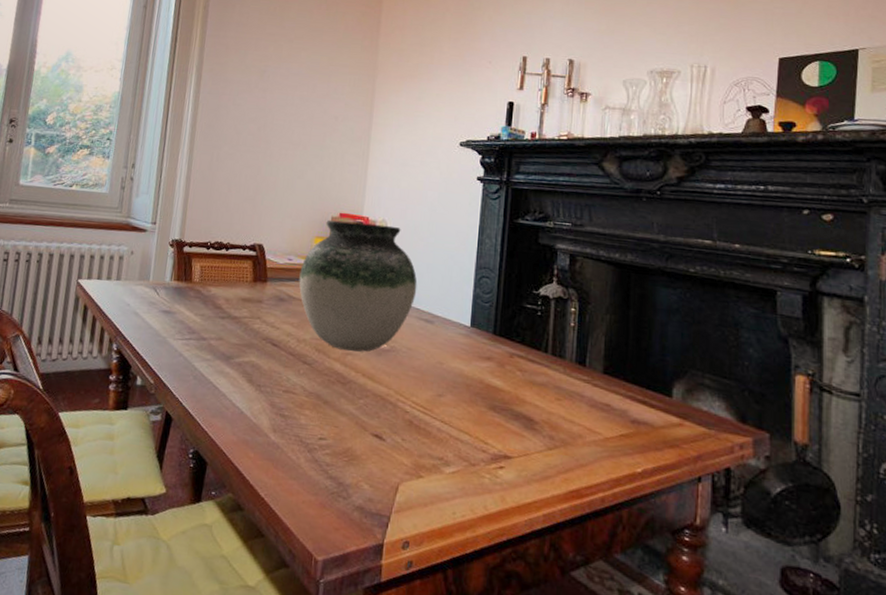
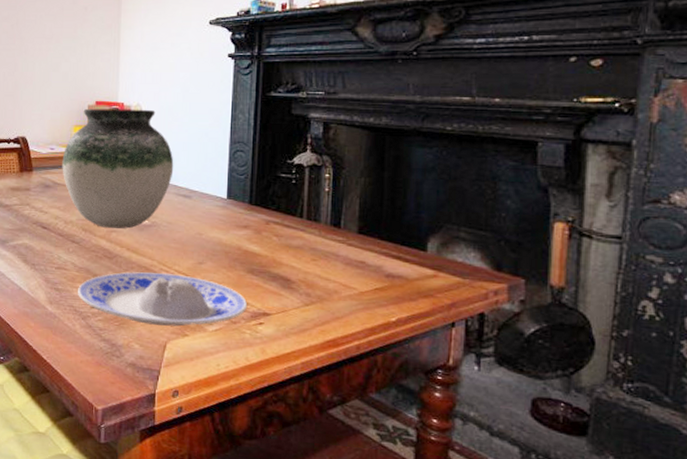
plate: none [305,400,488,466] -> present [78,272,248,327]

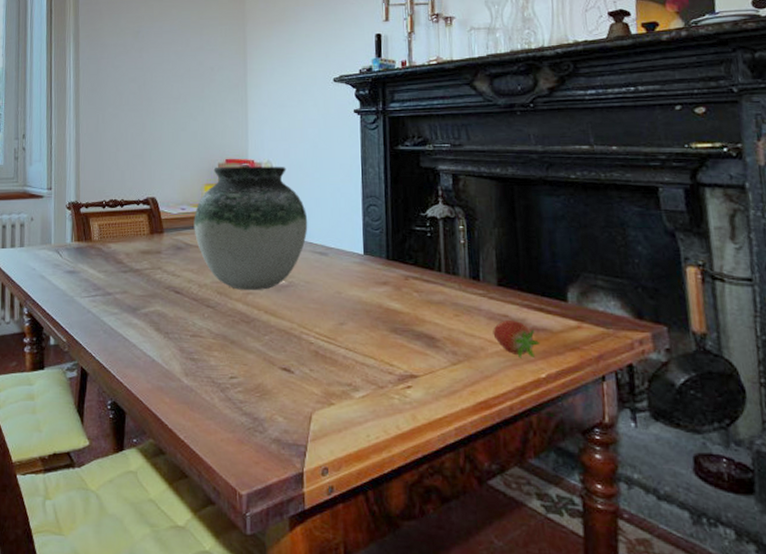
plate: present [78,272,248,327] -> none [215,336,394,395]
fruit: none [348,266,394,303] -> present [493,319,540,359]

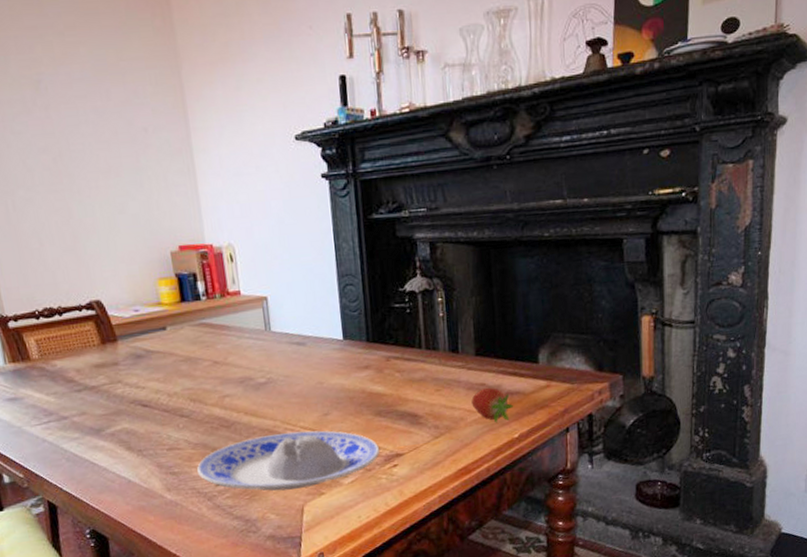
vase: present [194,166,308,290] -> none [151,249,282,394]
plate: none [215,336,394,395] -> present [197,430,380,491]

